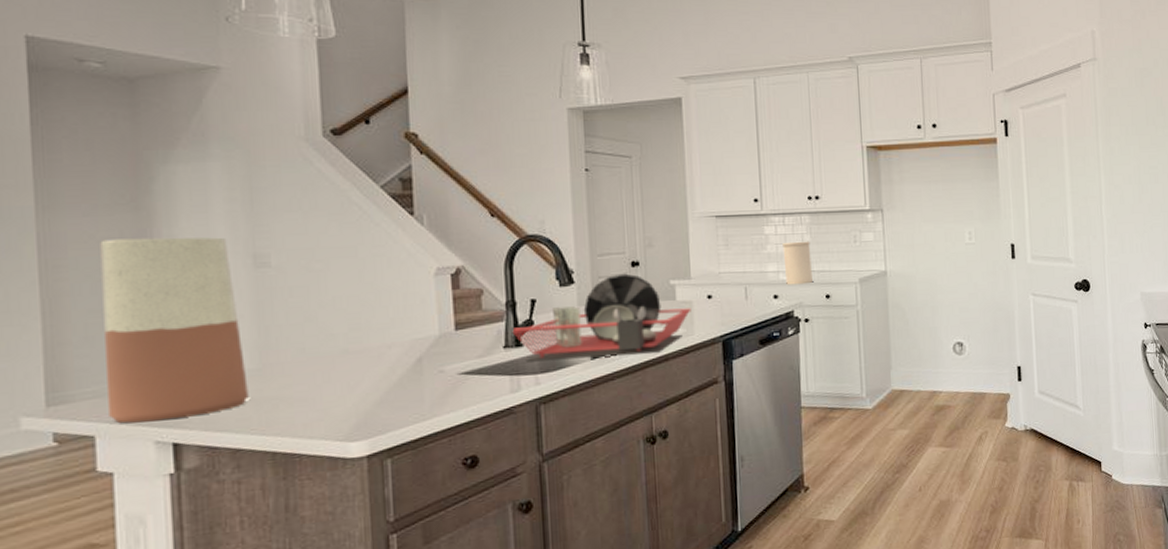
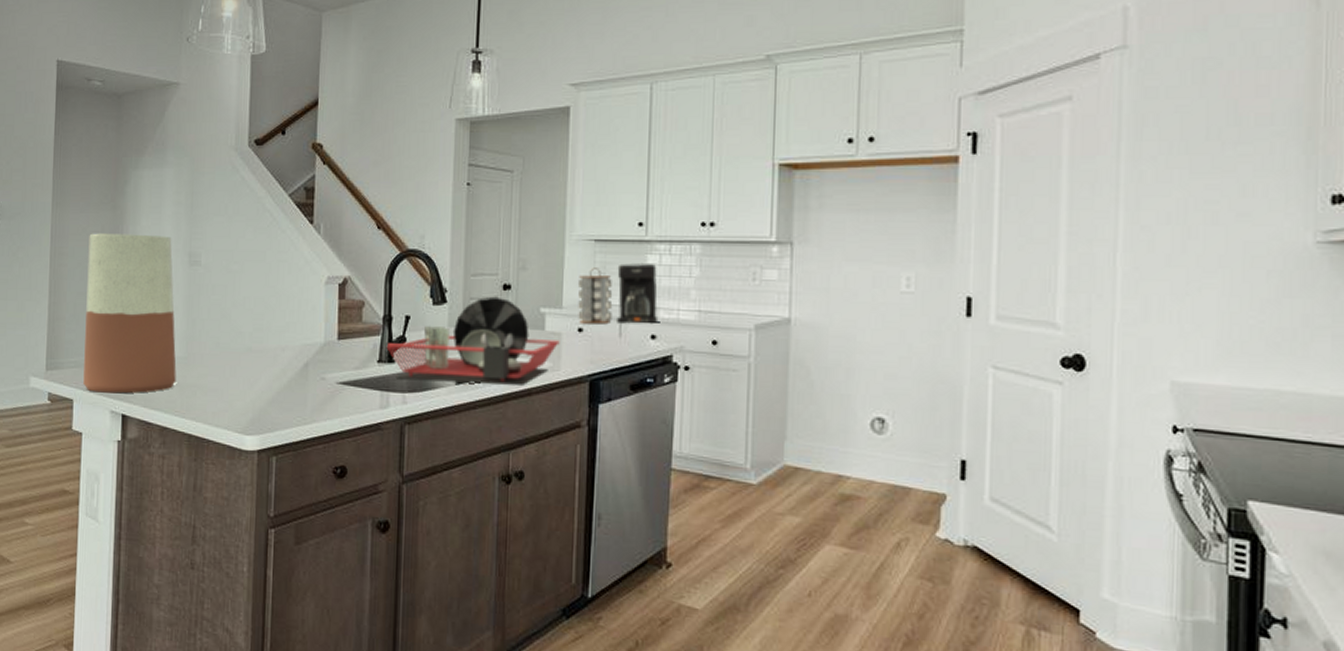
spice rack: none [703,239,738,292] -> present [577,266,613,326]
coffee maker: none [738,234,779,288] -> present [615,263,659,325]
canister: present [782,241,812,285] -> none [666,274,699,326]

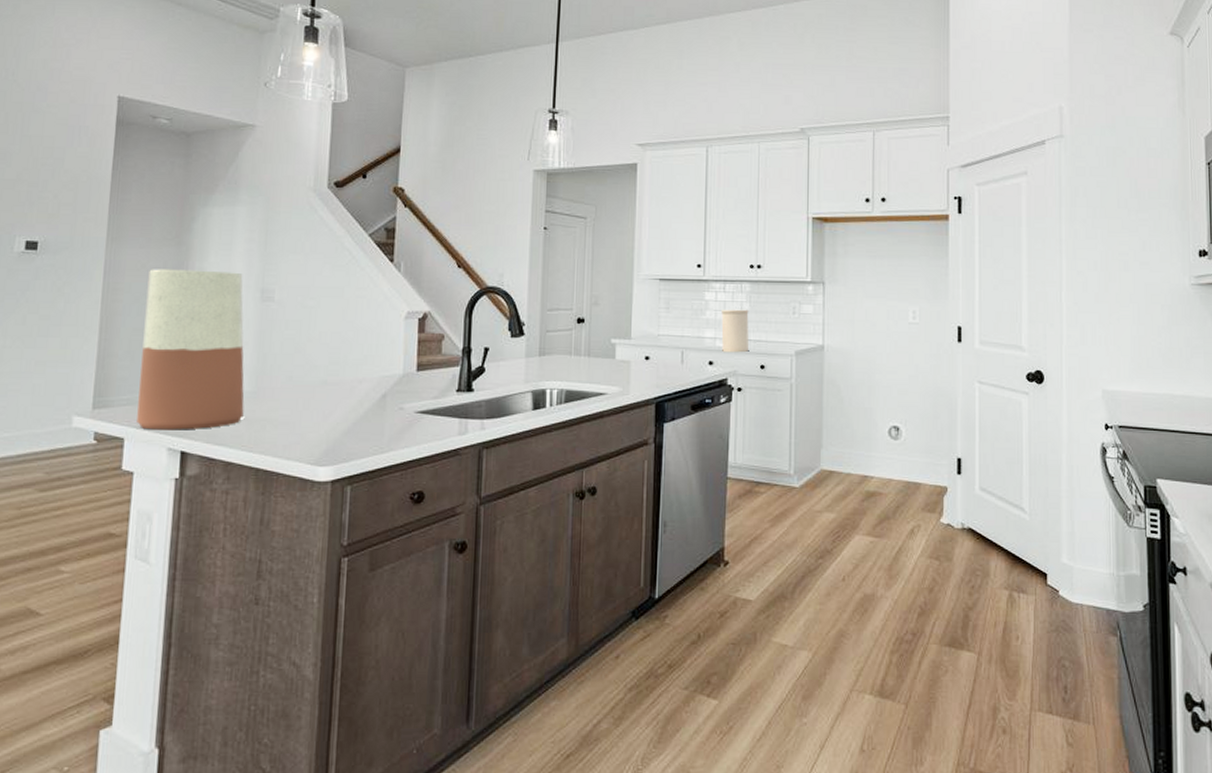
dish rack: present [386,296,560,387] -> none [465,329,629,410]
spice rack: present [577,266,613,326] -> none [644,302,676,354]
coffee maker: present [615,263,659,325] -> none [678,300,715,352]
canister: none [666,274,699,326] -> present [721,309,749,353]

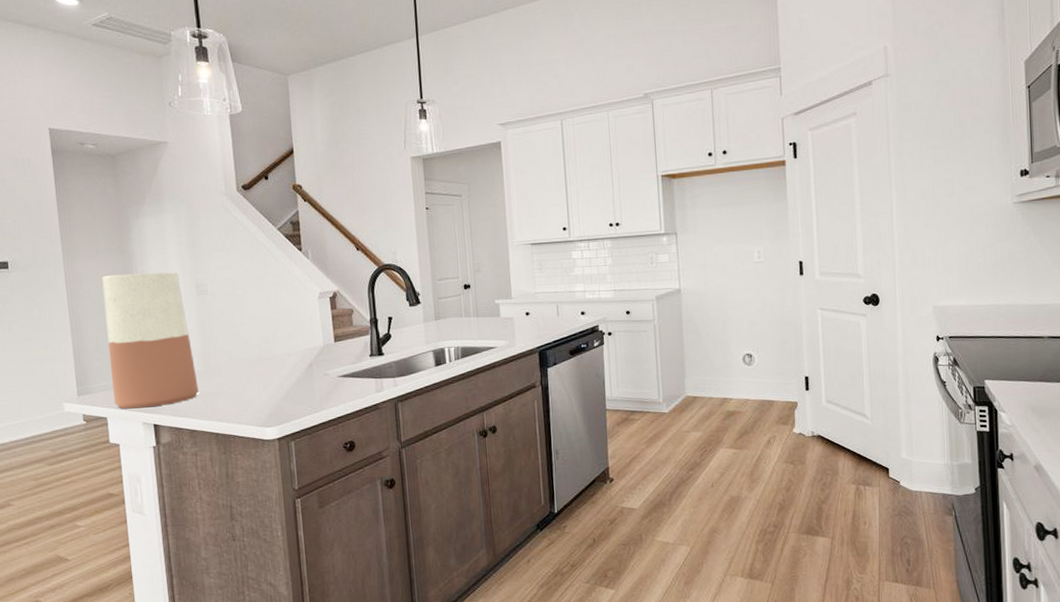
canister: present [721,309,749,353] -> none [588,263,614,303]

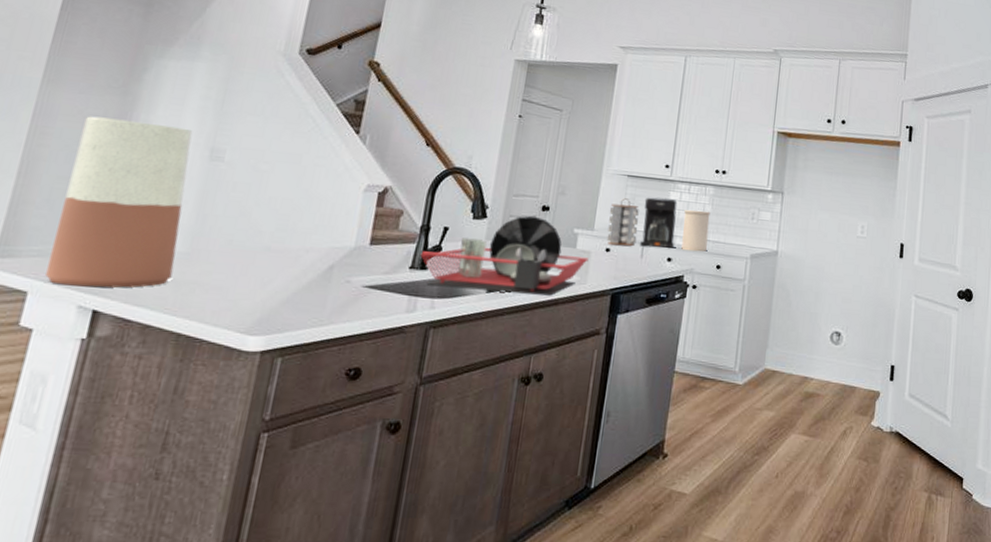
dish rack: none [375,294,513,368] -> present [420,215,589,297]
spice rack: none [521,264,551,310] -> present [606,197,639,247]
coffee maker: none [550,258,586,306] -> present [639,197,678,249]
canister: none [588,263,614,303] -> present [681,210,711,252]

